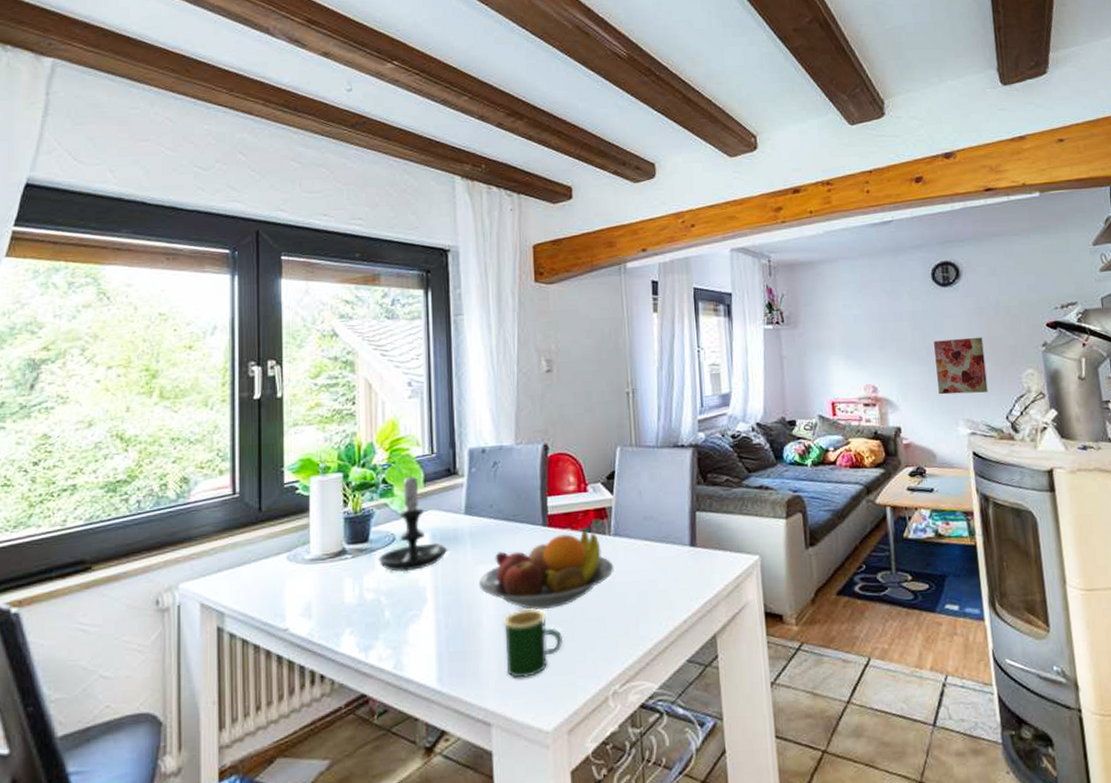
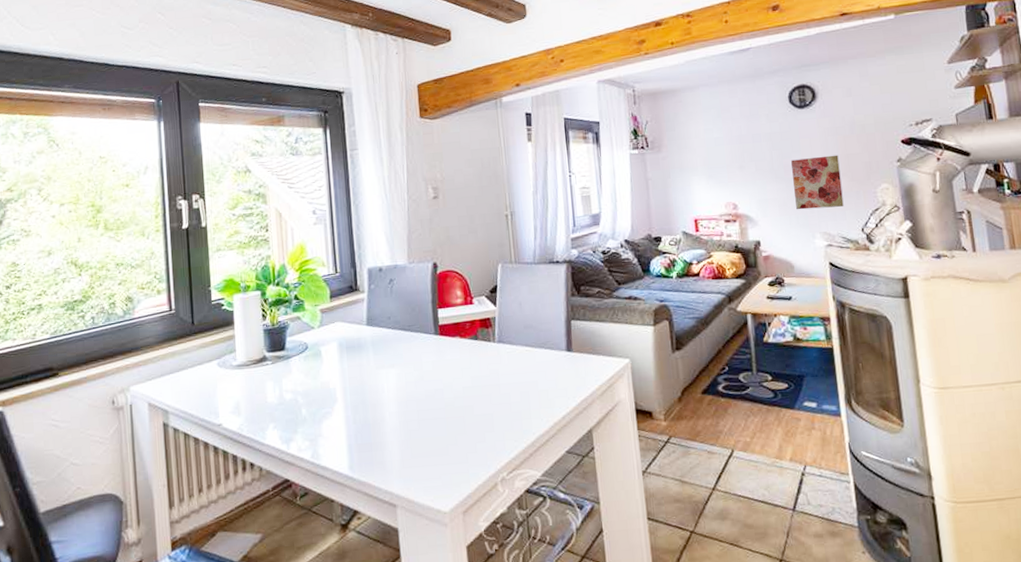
candle holder: present [378,471,448,572] -> none [294,288,354,376]
fruit bowl: present [478,529,614,610] -> none [380,337,499,408]
mug: present [503,608,564,679] -> none [403,406,457,467]

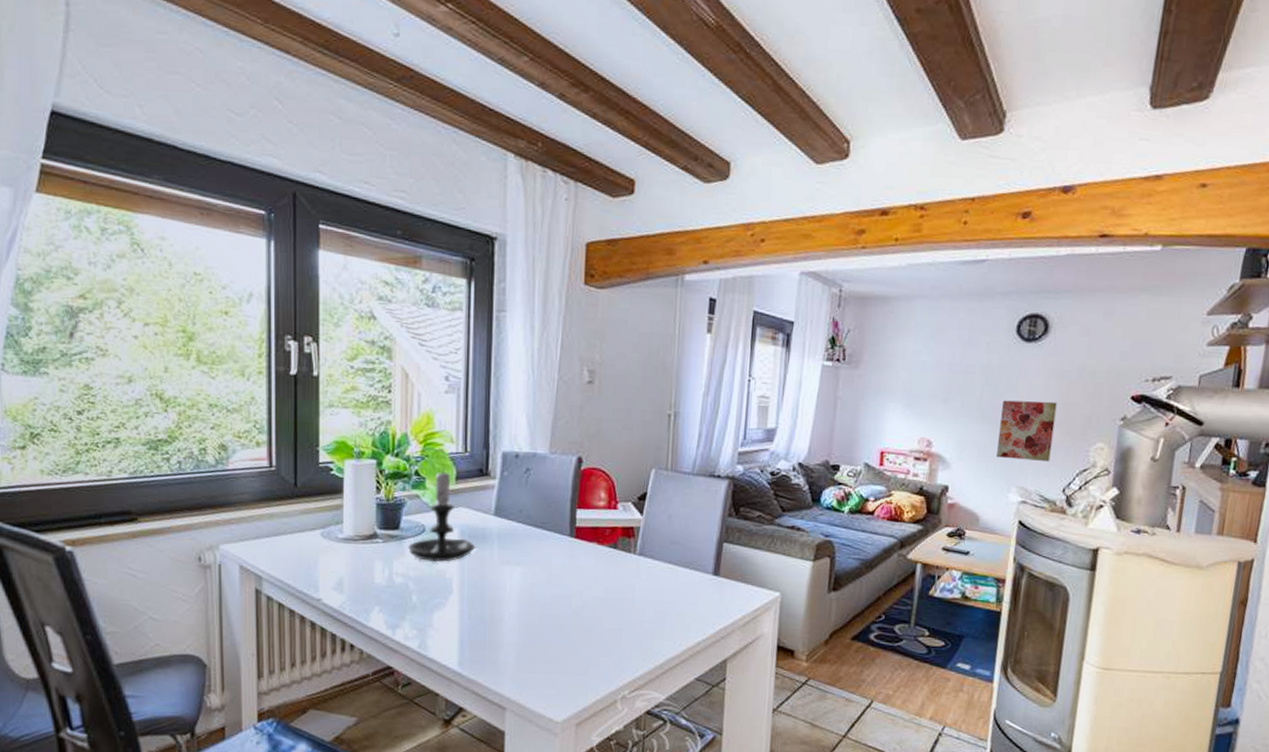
candle holder: none [294,288,354,376] -> present [408,466,476,563]

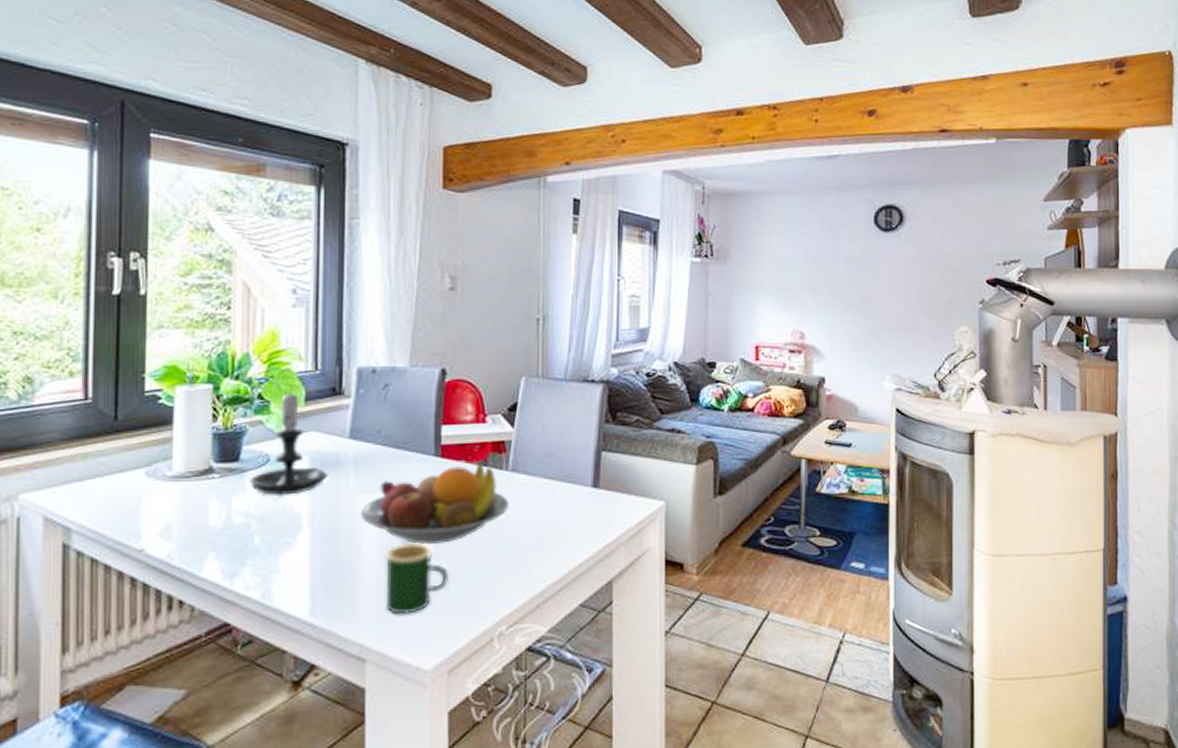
fruit bowl: none [503,545,636,615] -> present [360,462,509,545]
mug: none [523,611,580,673] -> present [385,542,450,614]
wall art: present [997,400,1057,461] -> none [868,288,919,347]

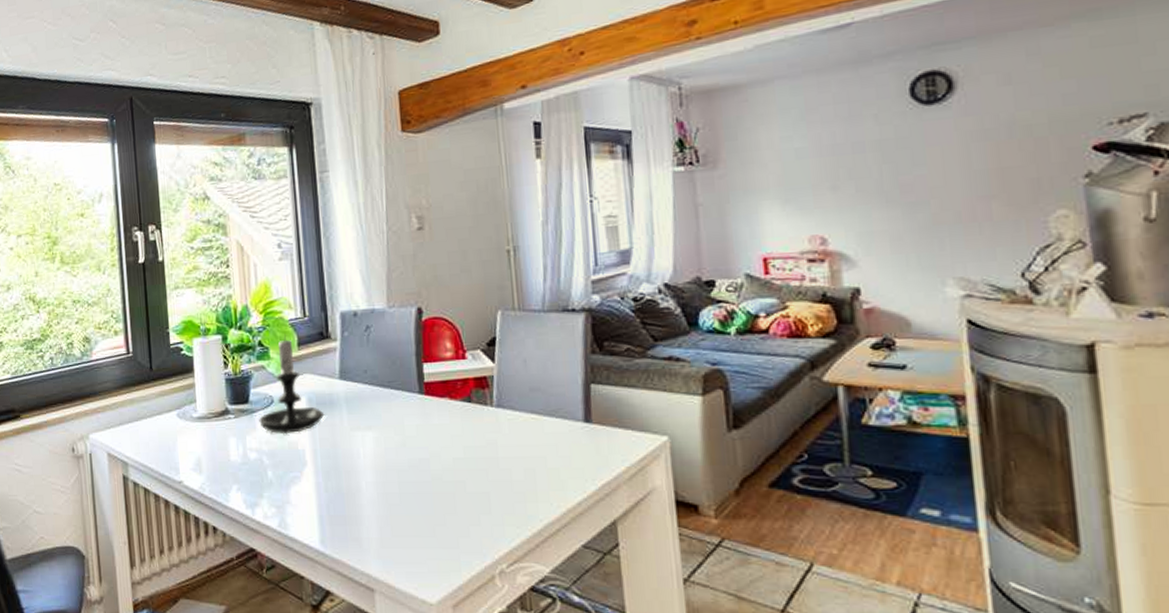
fruit bowl: present [360,462,509,545] -> none [356,398,498,481]
mug: present [385,542,450,614] -> none [382,478,446,548]

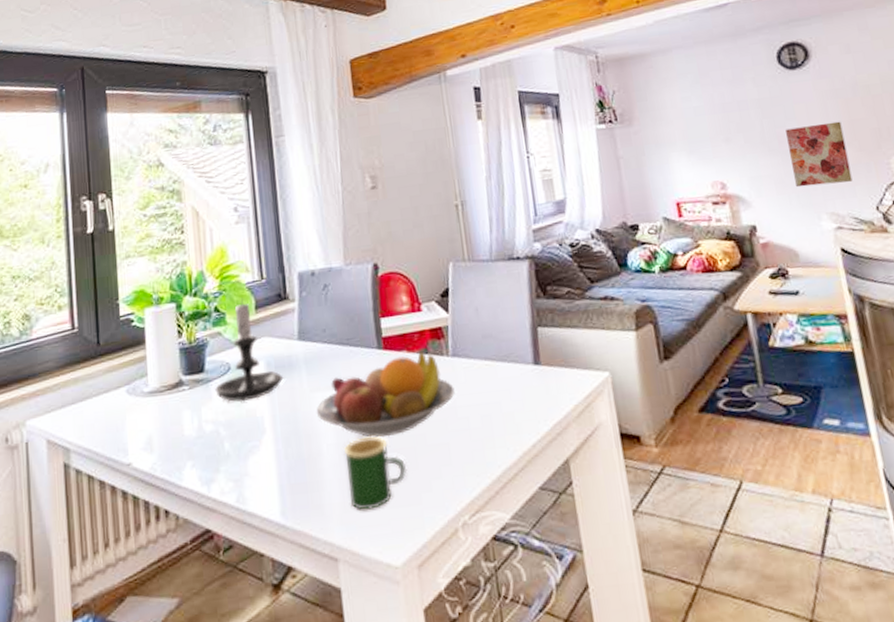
fruit bowl: none [356,398,498,481] -> present [316,350,455,438]
mug: none [382,478,446,548] -> present [343,436,407,511]
wall art: none [911,168,994,247] -> present [785,121,853,188]

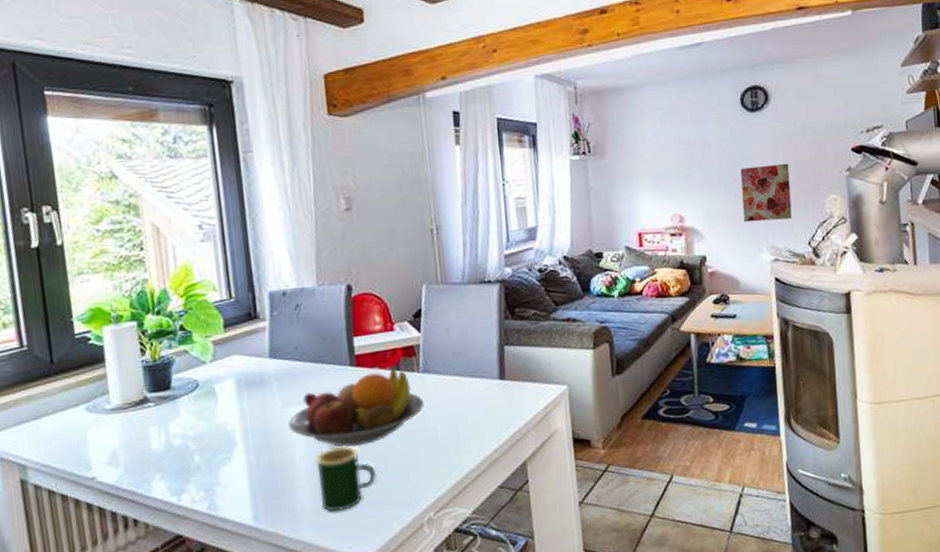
candle holder: present [215,297,284,402] -> none [183,316,255,418]

